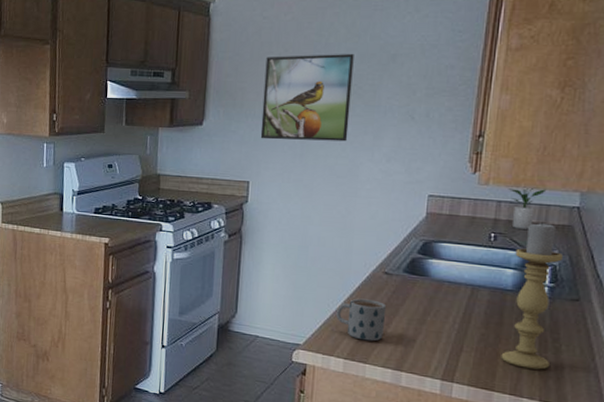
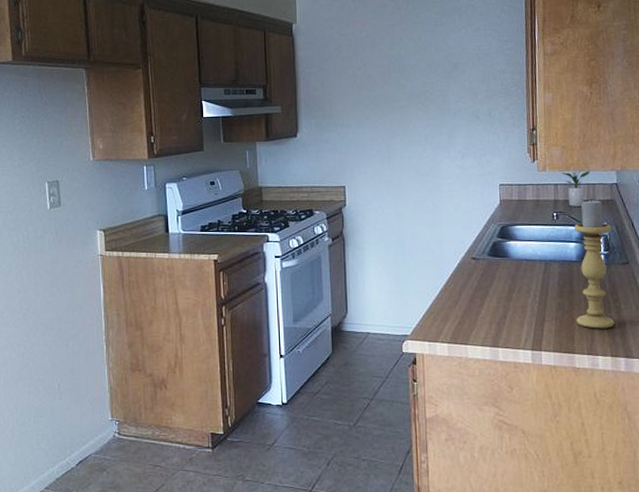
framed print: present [260,53,354,142] -> none [348,63,427,146]
mug: present [336,298,387,341] -> none [436,284,479,323]

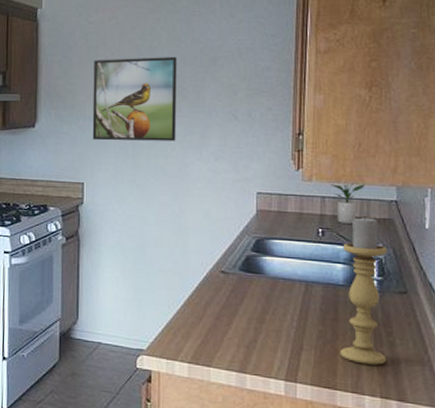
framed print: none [348,63,427,146] -> present [92,56,177,141]

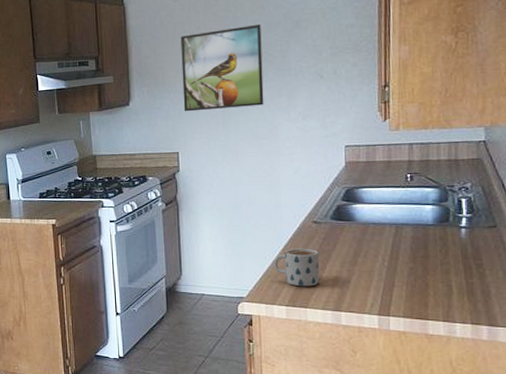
mug: none [178,299,226,343] -> present [274,248,320,287]
potted plant: present [330,183,364,224] -> none [417,128,452,167]
candle holder: present [340,215,387,365] -> none [430,157,476,295]

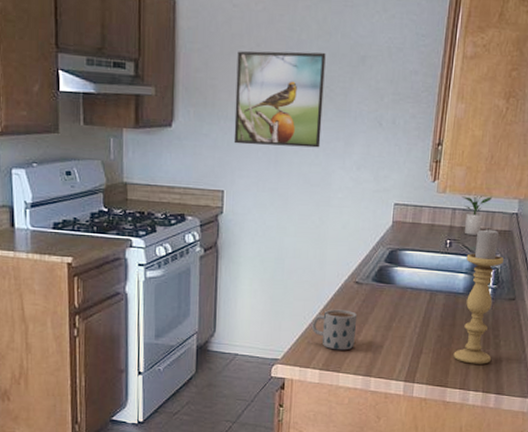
potted plant: none [417,128,452,167] -> present [461,196,492,235]
candle holder: none [430,157,476,295] -> present [453,227,504,364]

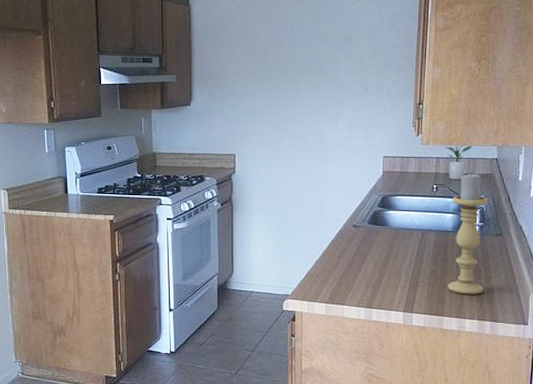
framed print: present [233,51,326,148] -> none [242,36,316,116]
mug: present [312,309,358,351] -> none [317,250,357,286]

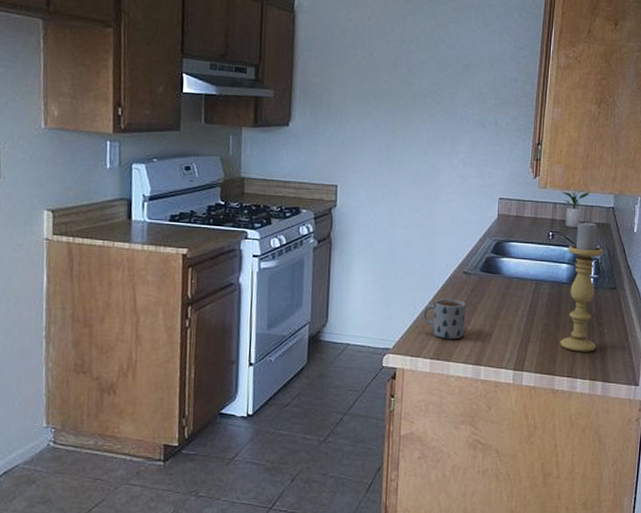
mug: none [317,250,357,286] -> present [423,298,467,340]

